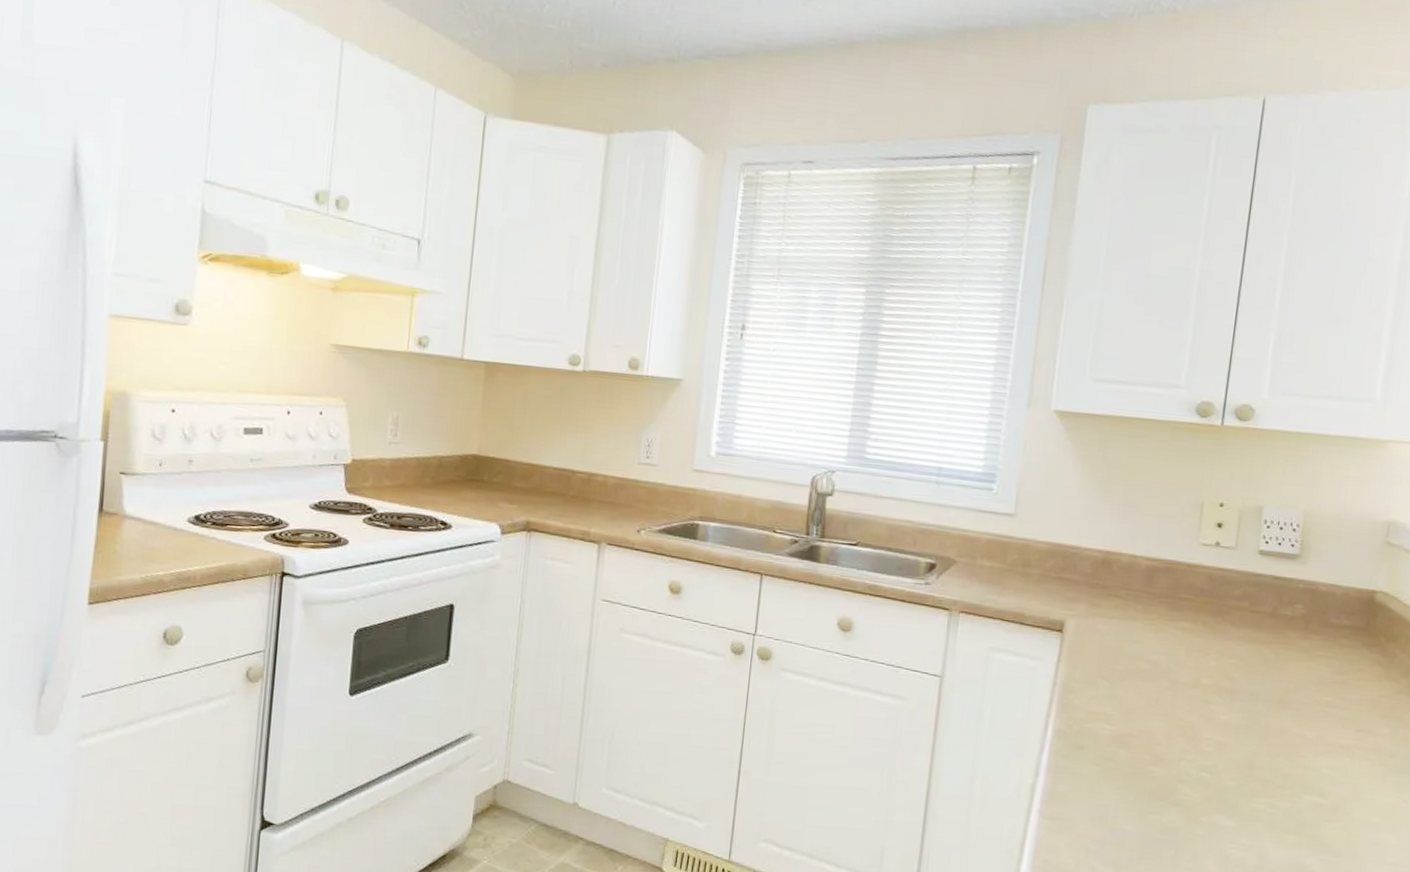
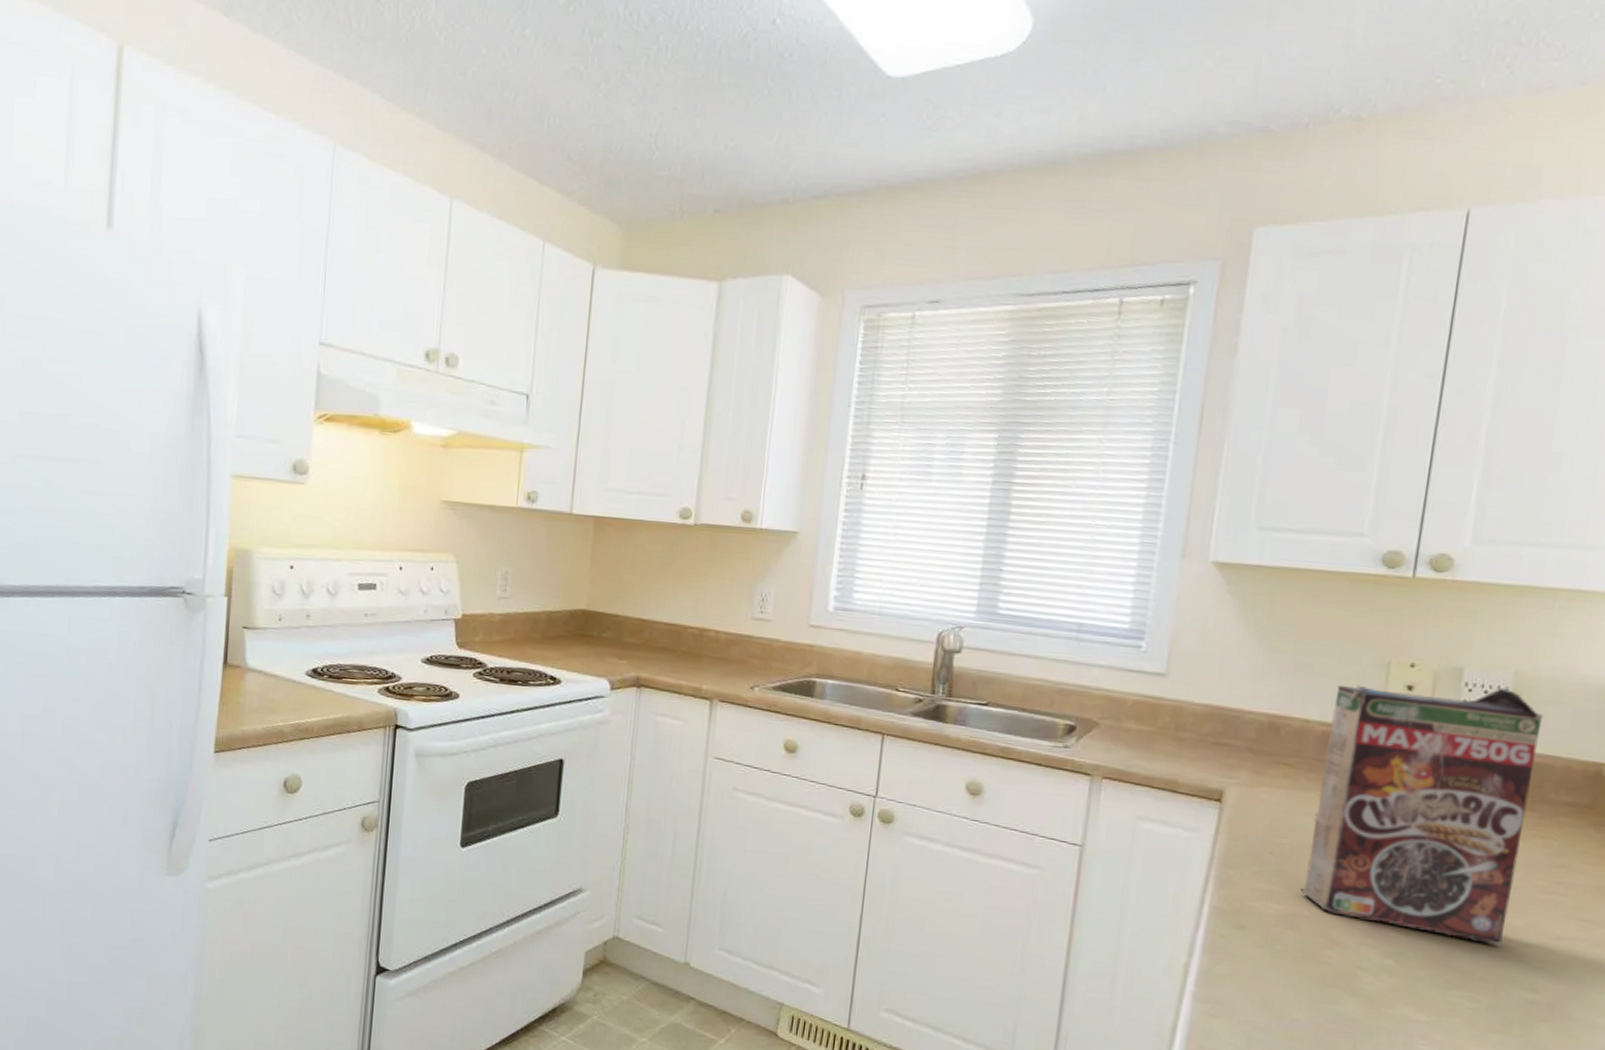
cereal box: none [1129,523,1327,756] -> present [1300,684,1543,946]

